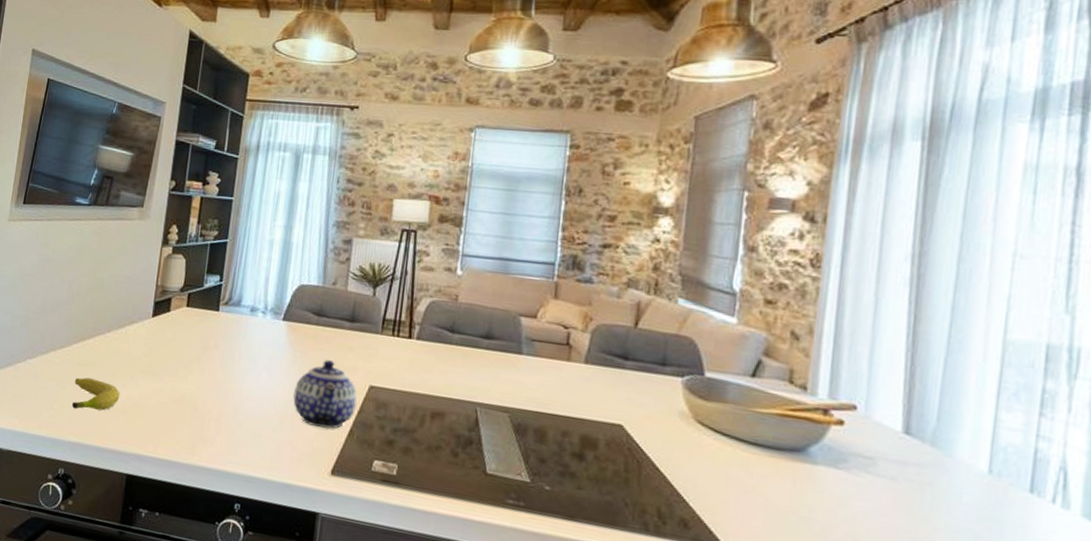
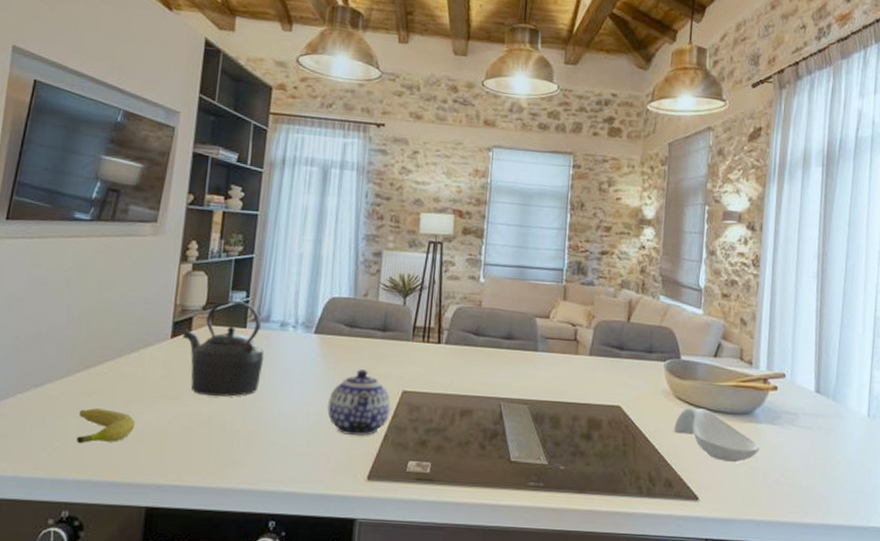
kettle: none [162,283,235,377] -> present [182,300,264,397]
spoon rest: none [693,435,815,510] -> present [674,408,760,462]

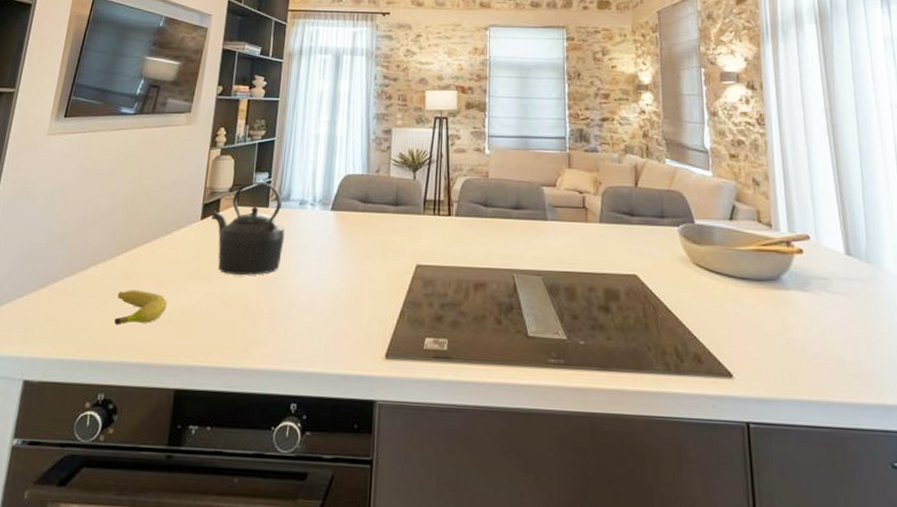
teapot: present [327,369,391,436] -> none [345,244,405,312]
spoon rest: present [674,408,760,462] -> none [696,275,793,334]

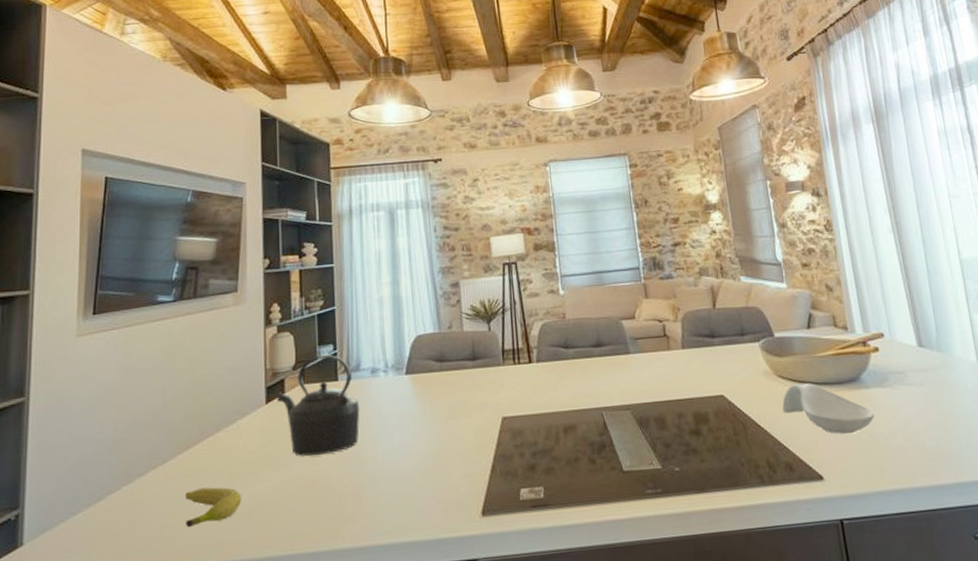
spoon rest: none [696,275,793,334] -> present [782,383,875,434]

